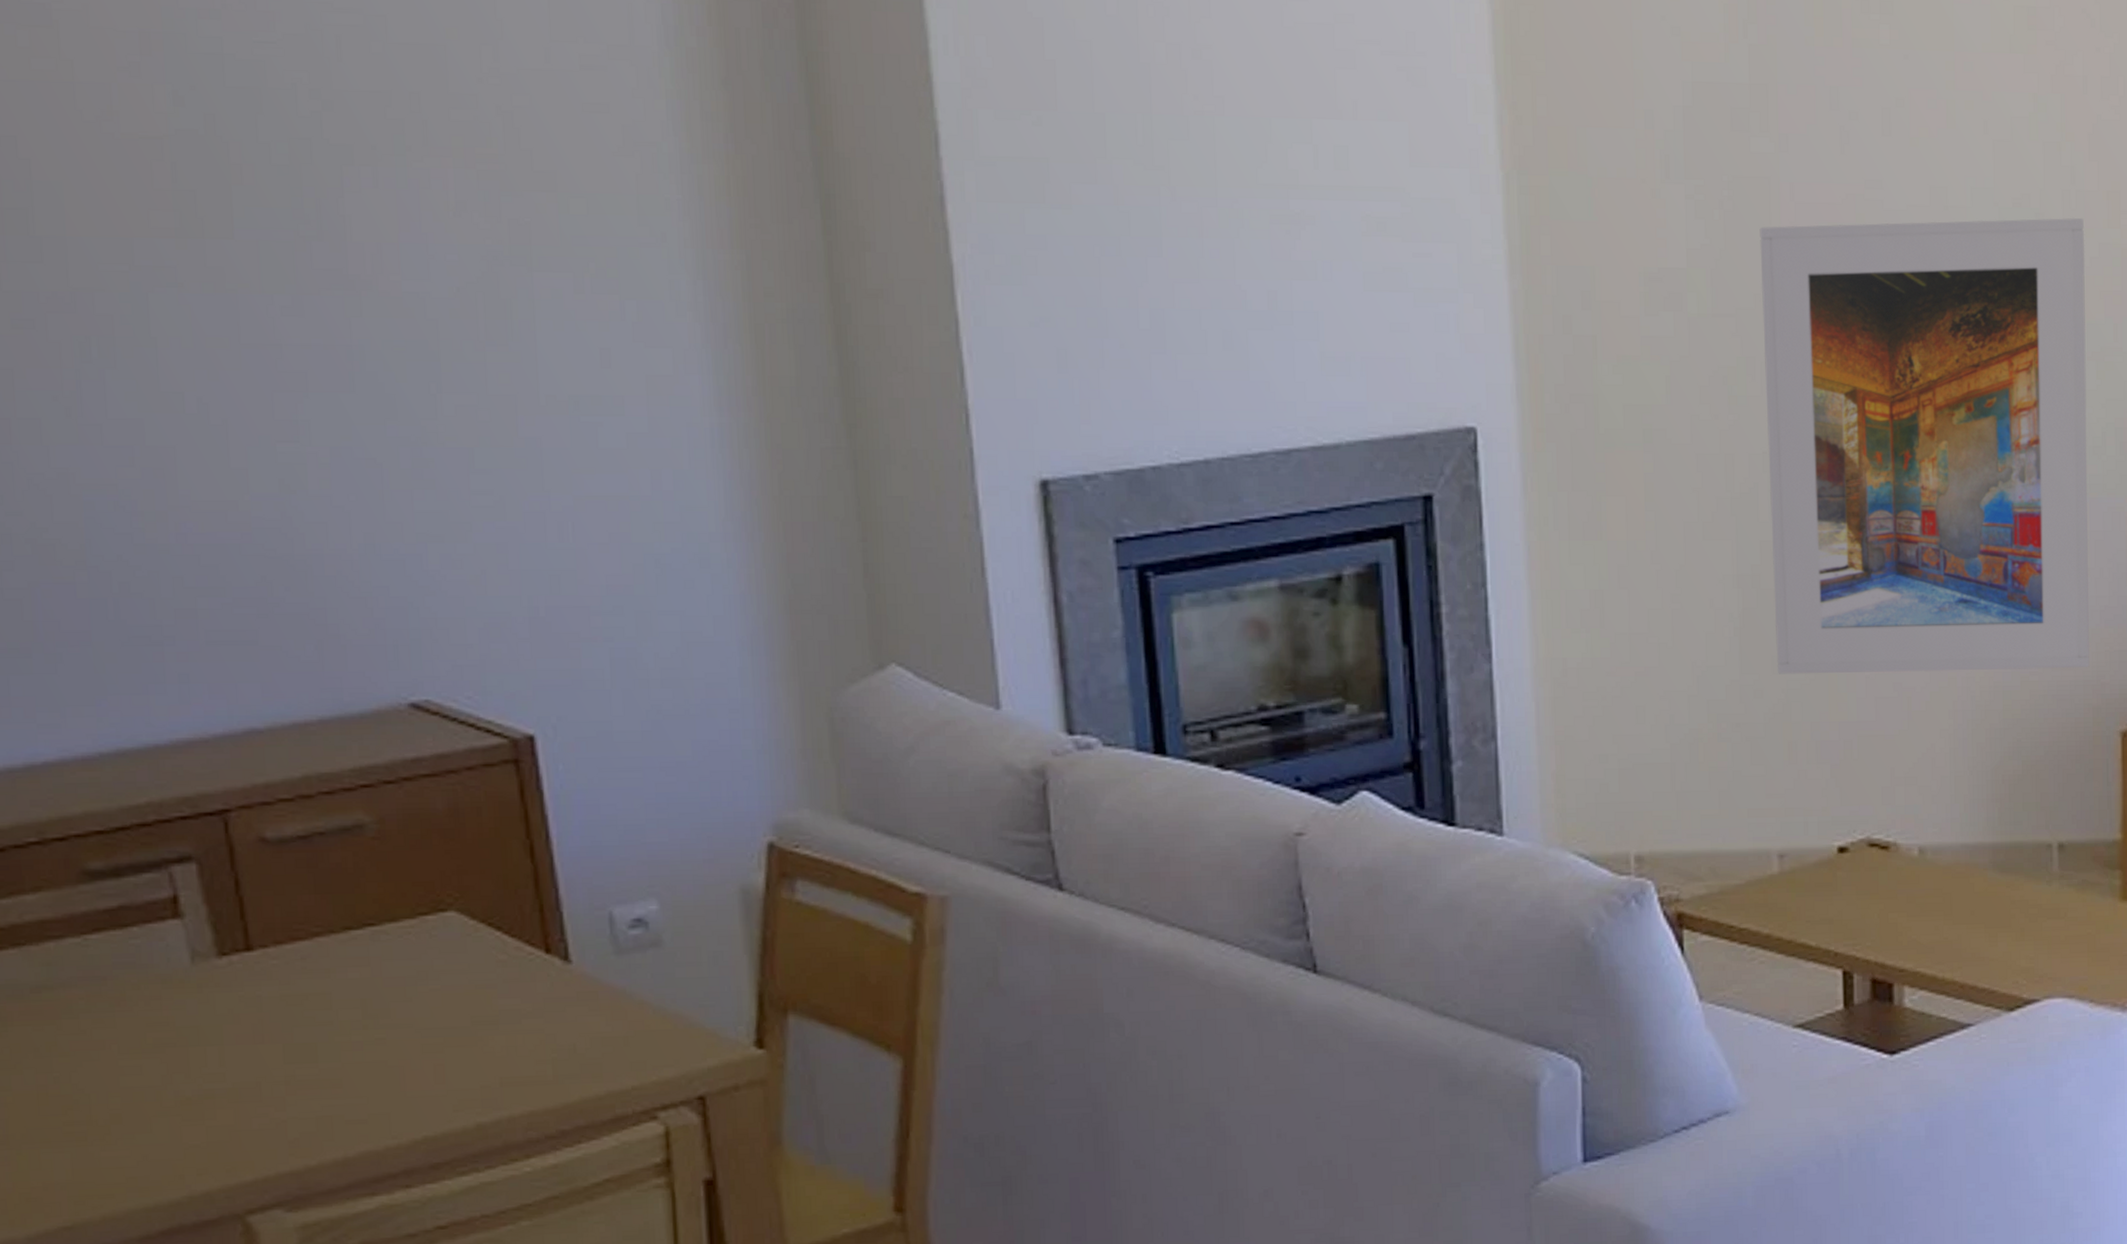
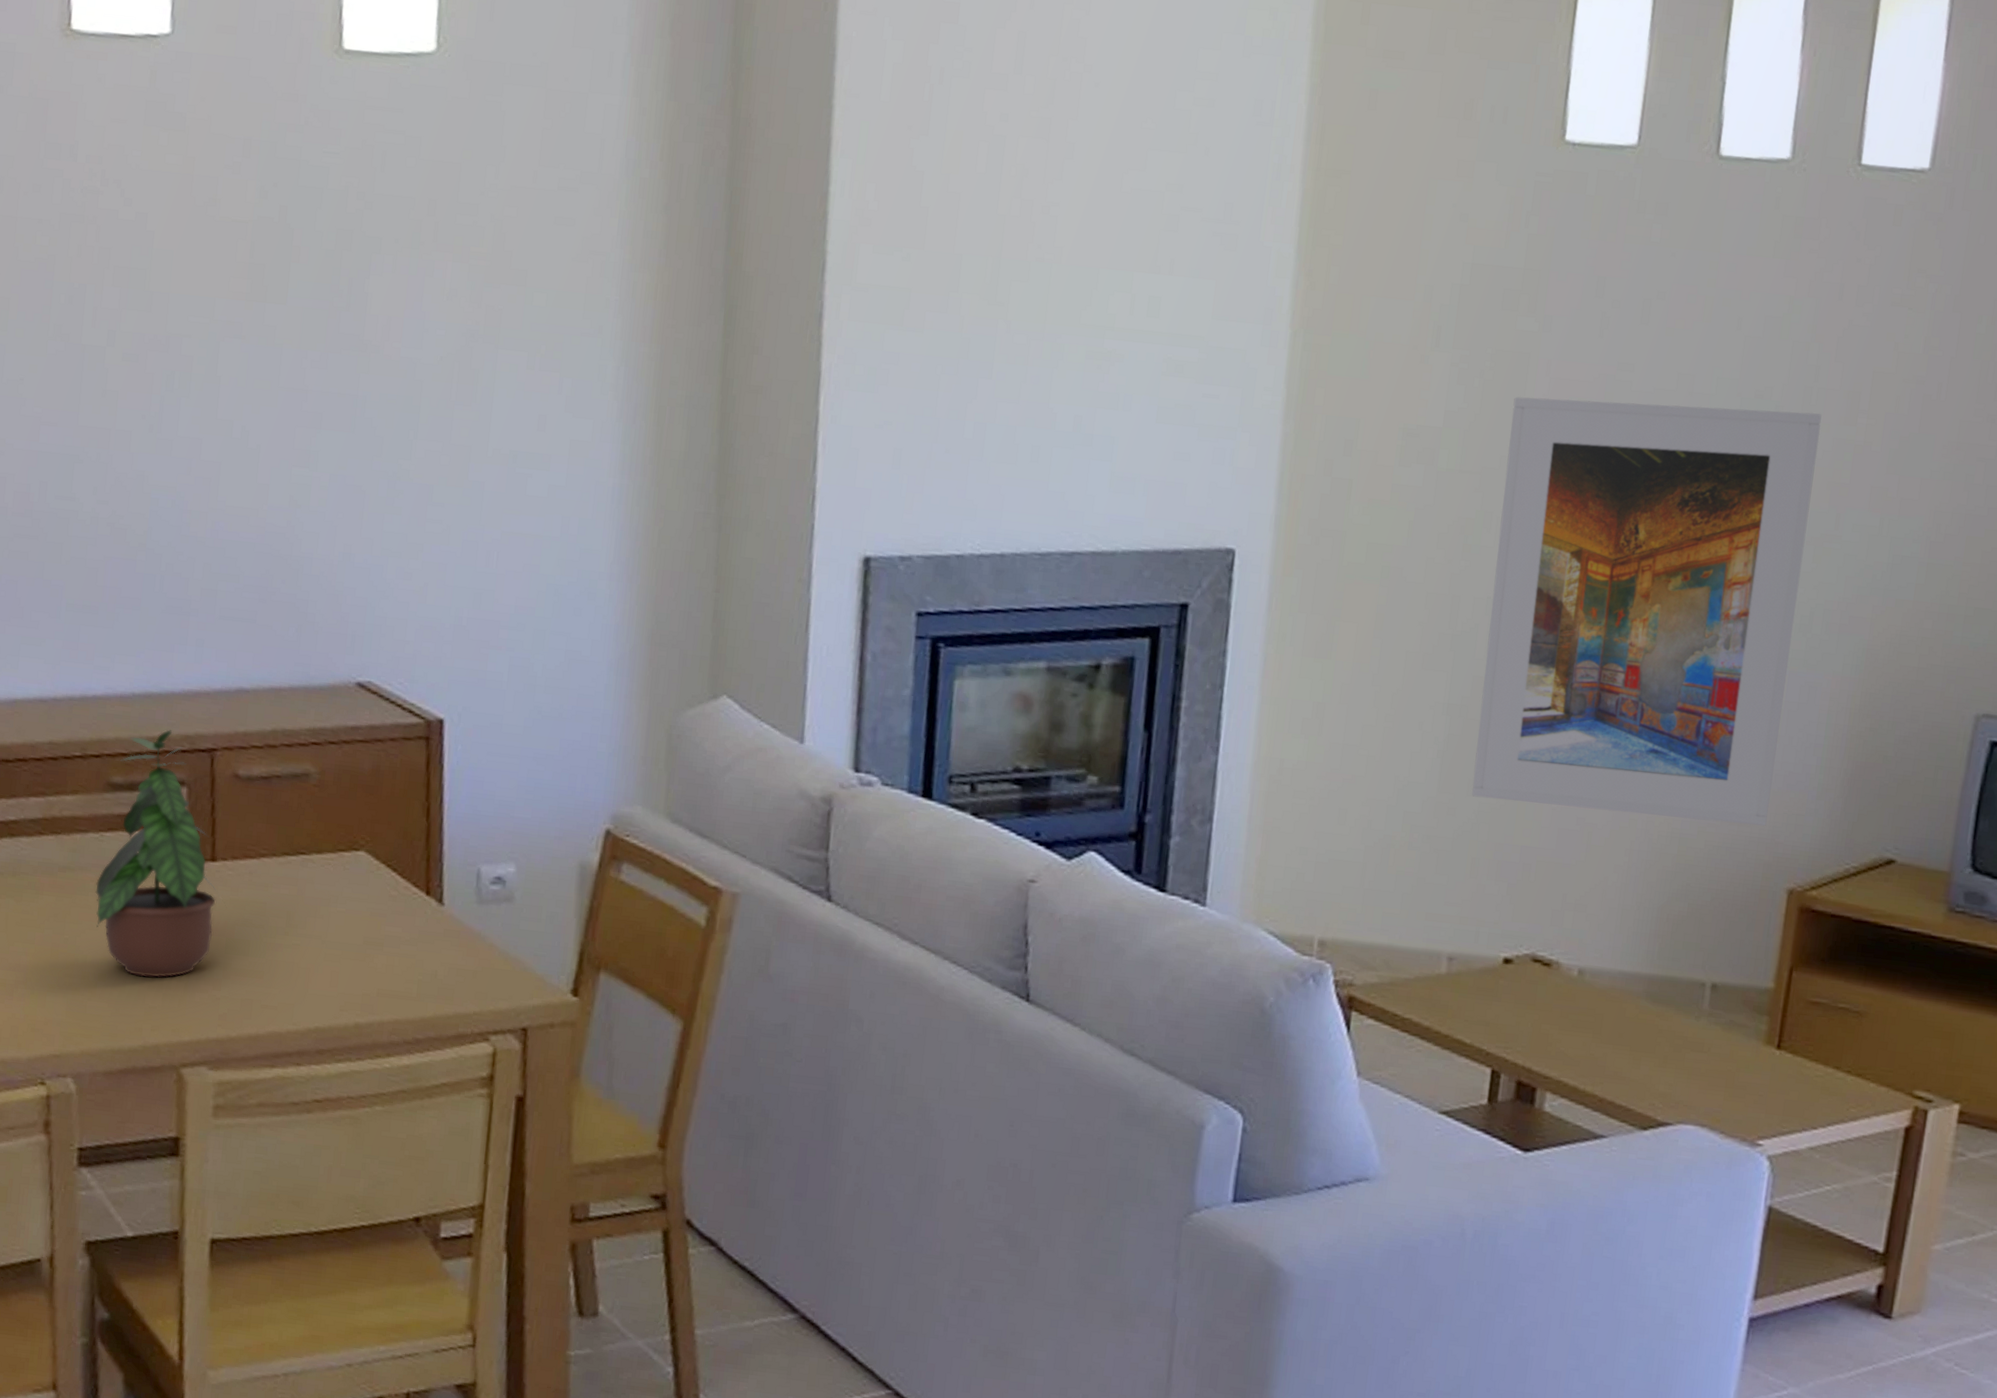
potted plant: none [87,793,263,1110] -> present [95,729,218,978]

